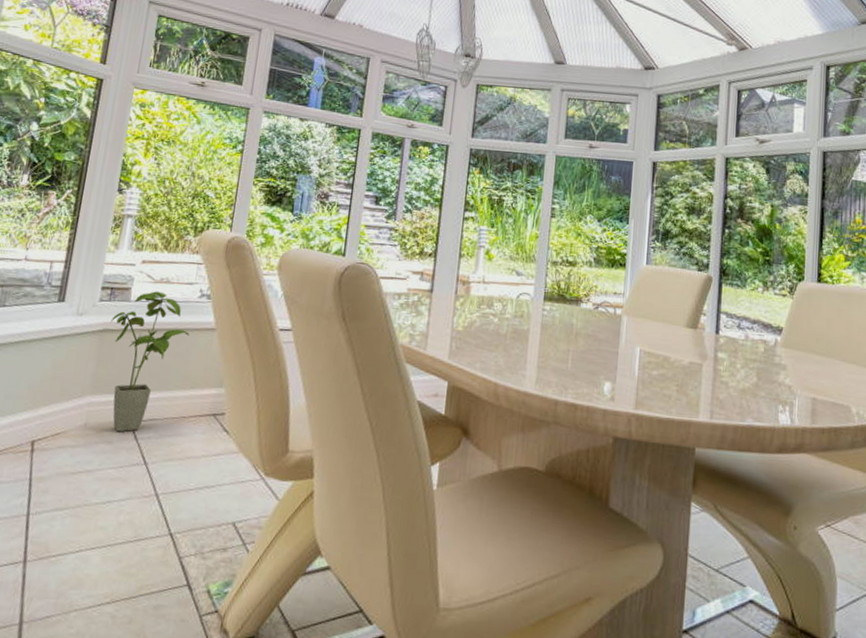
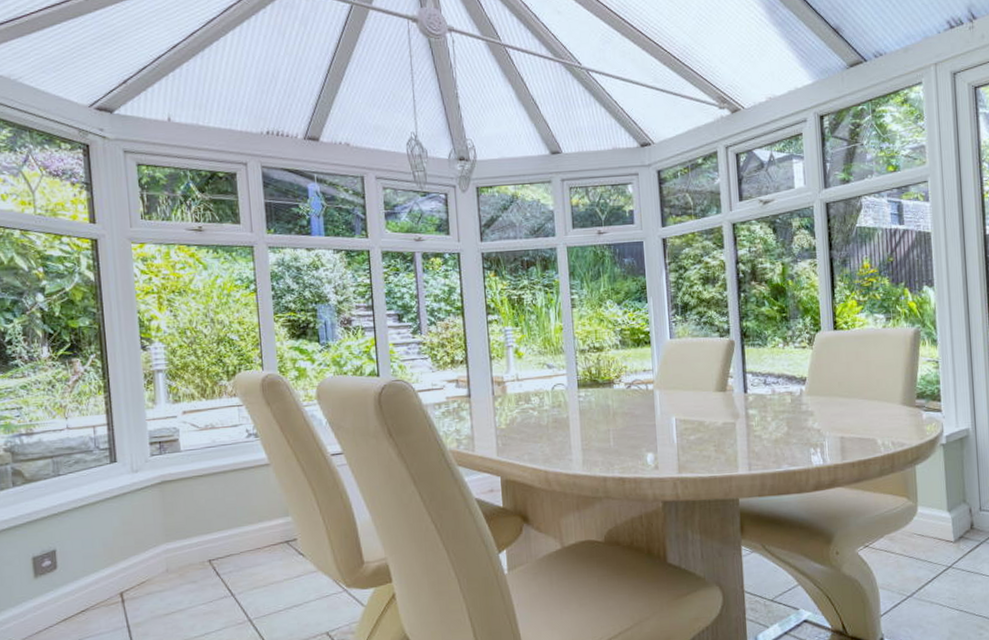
house plant: present [109,291,189,432] -> none [166,438,246,572]

